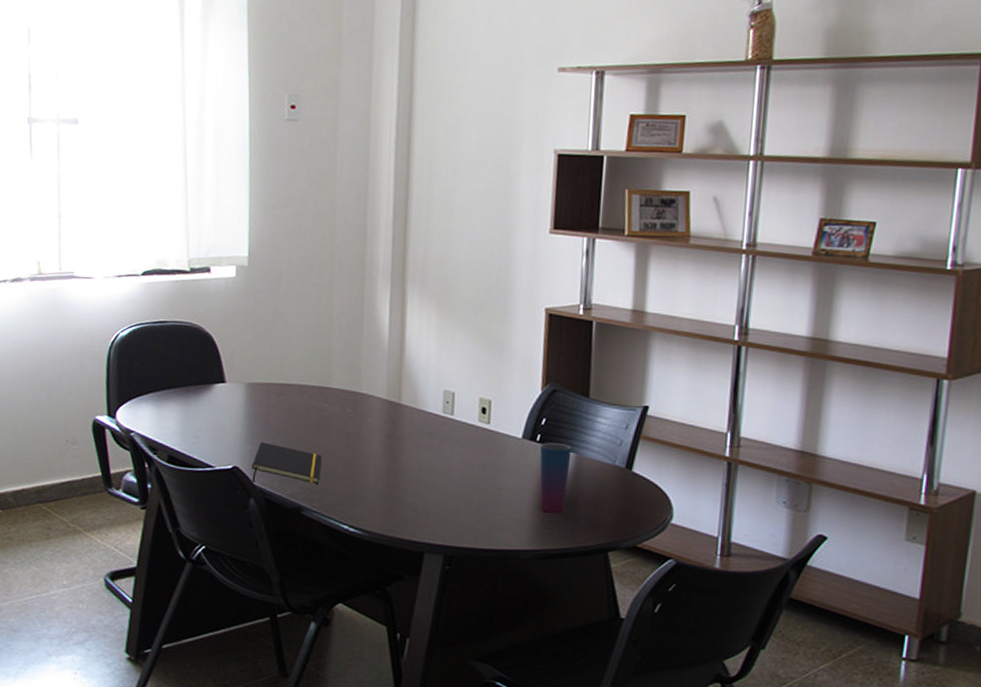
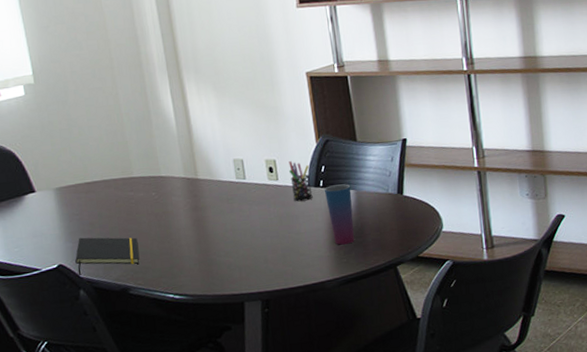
pen holder: none [503,405,529,454] -> present [288,161,313,202]

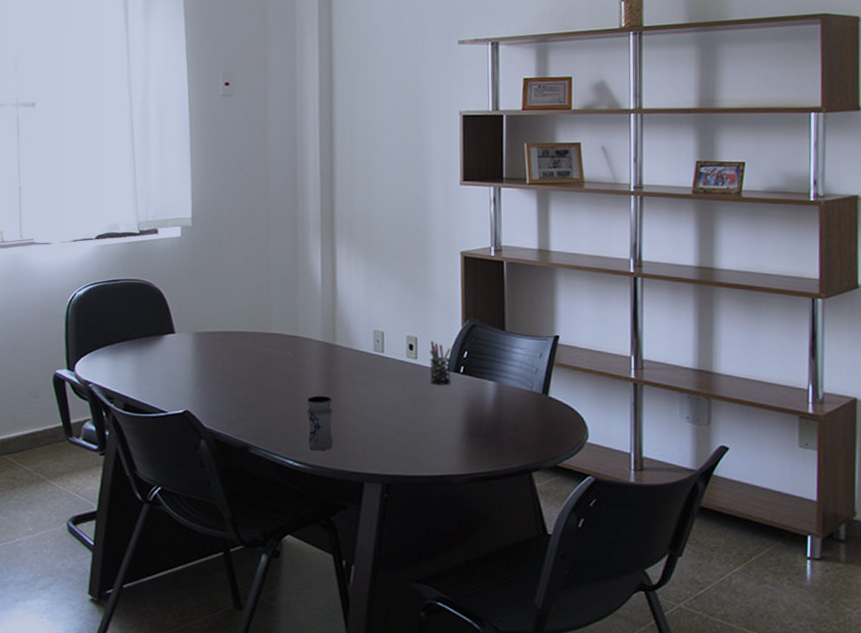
notepad: present [75,237,140,275] -> none [202,386,266,425]
jar: none [178,228,210,282] -> present [307,396,333,451]
cup: present [324,184,354,245] -> none [463,373,493,439]

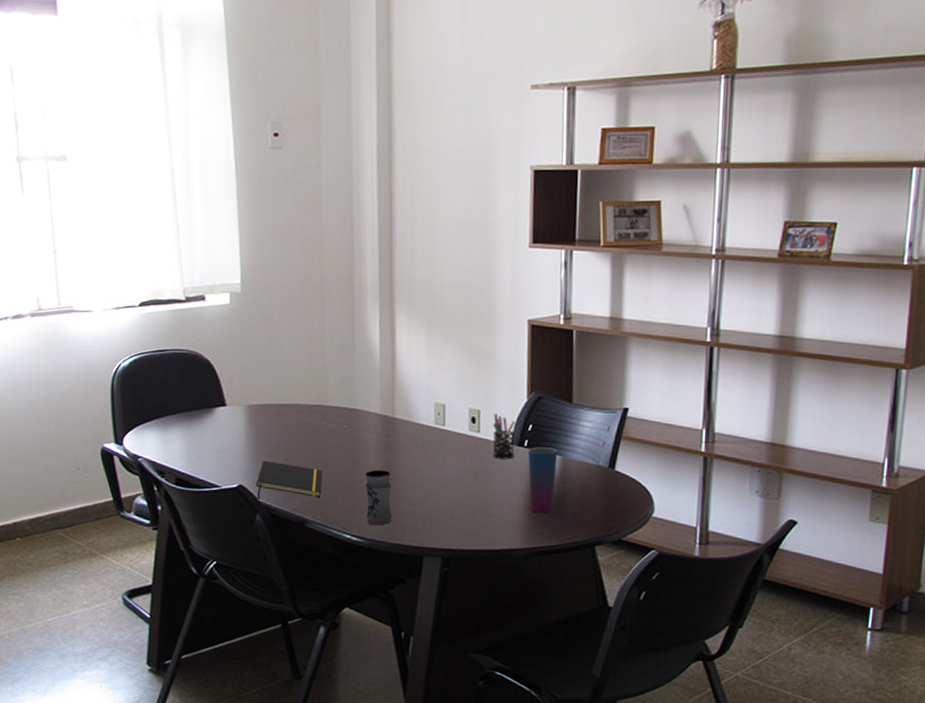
notepad: none [202,386,266,425] -> present [256,460,322,499]
cup: none [463,373,493,439] -> present [527,447,558,514]

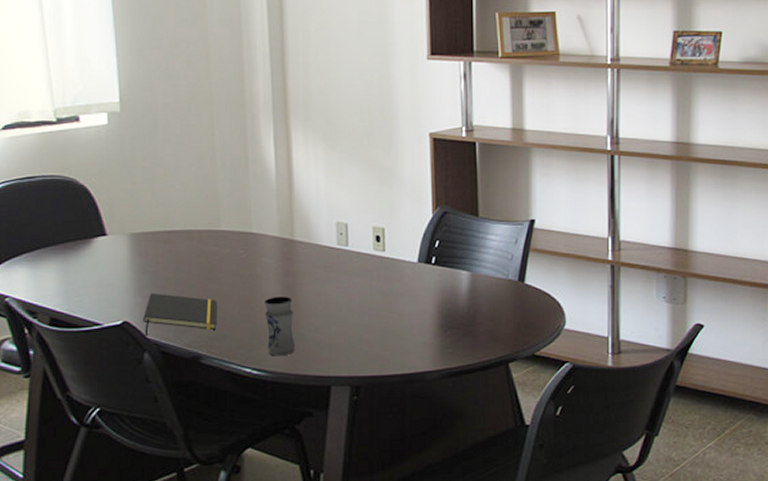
pen holder: present [493,414,516,460] -> none [399,231,422,278]
cup: present [527,447,558,514] -> none [435,263,466,332]

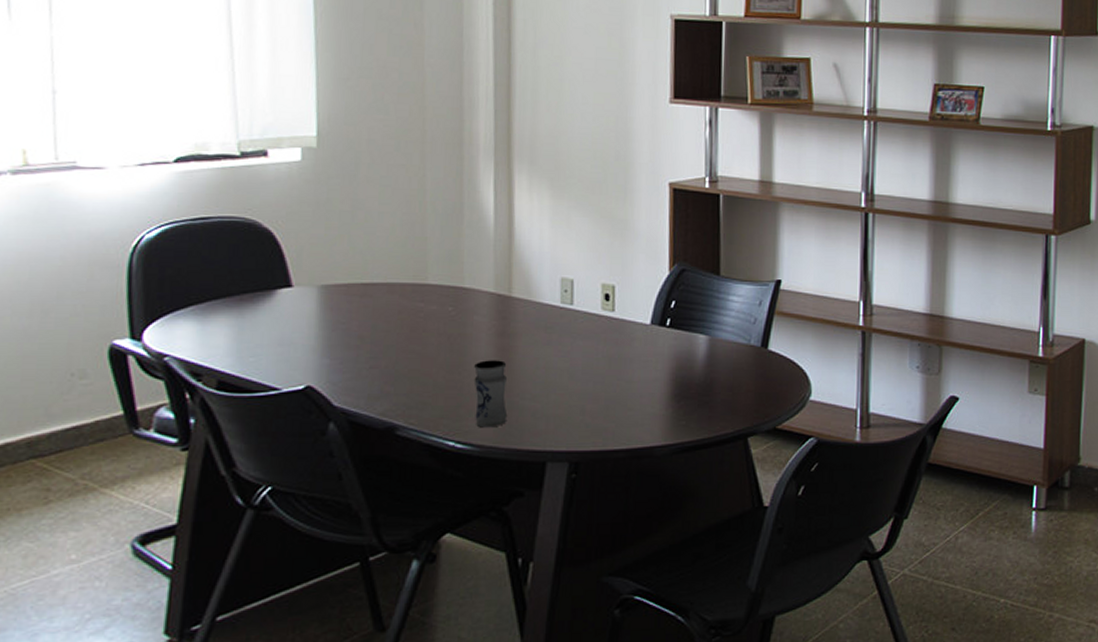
notepad: present [143,293,217,336] -> none [330,354,419,403]

